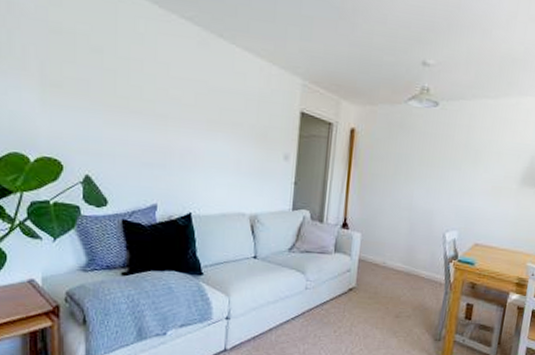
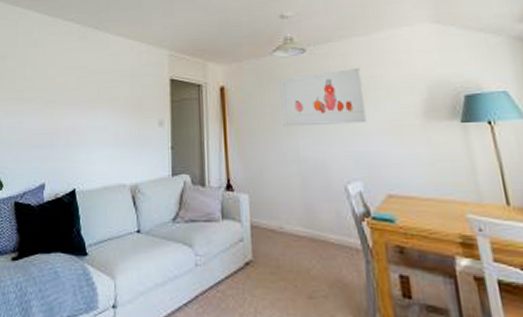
wall art: none [403,129,482,182] -> present [280,67,367,127]

